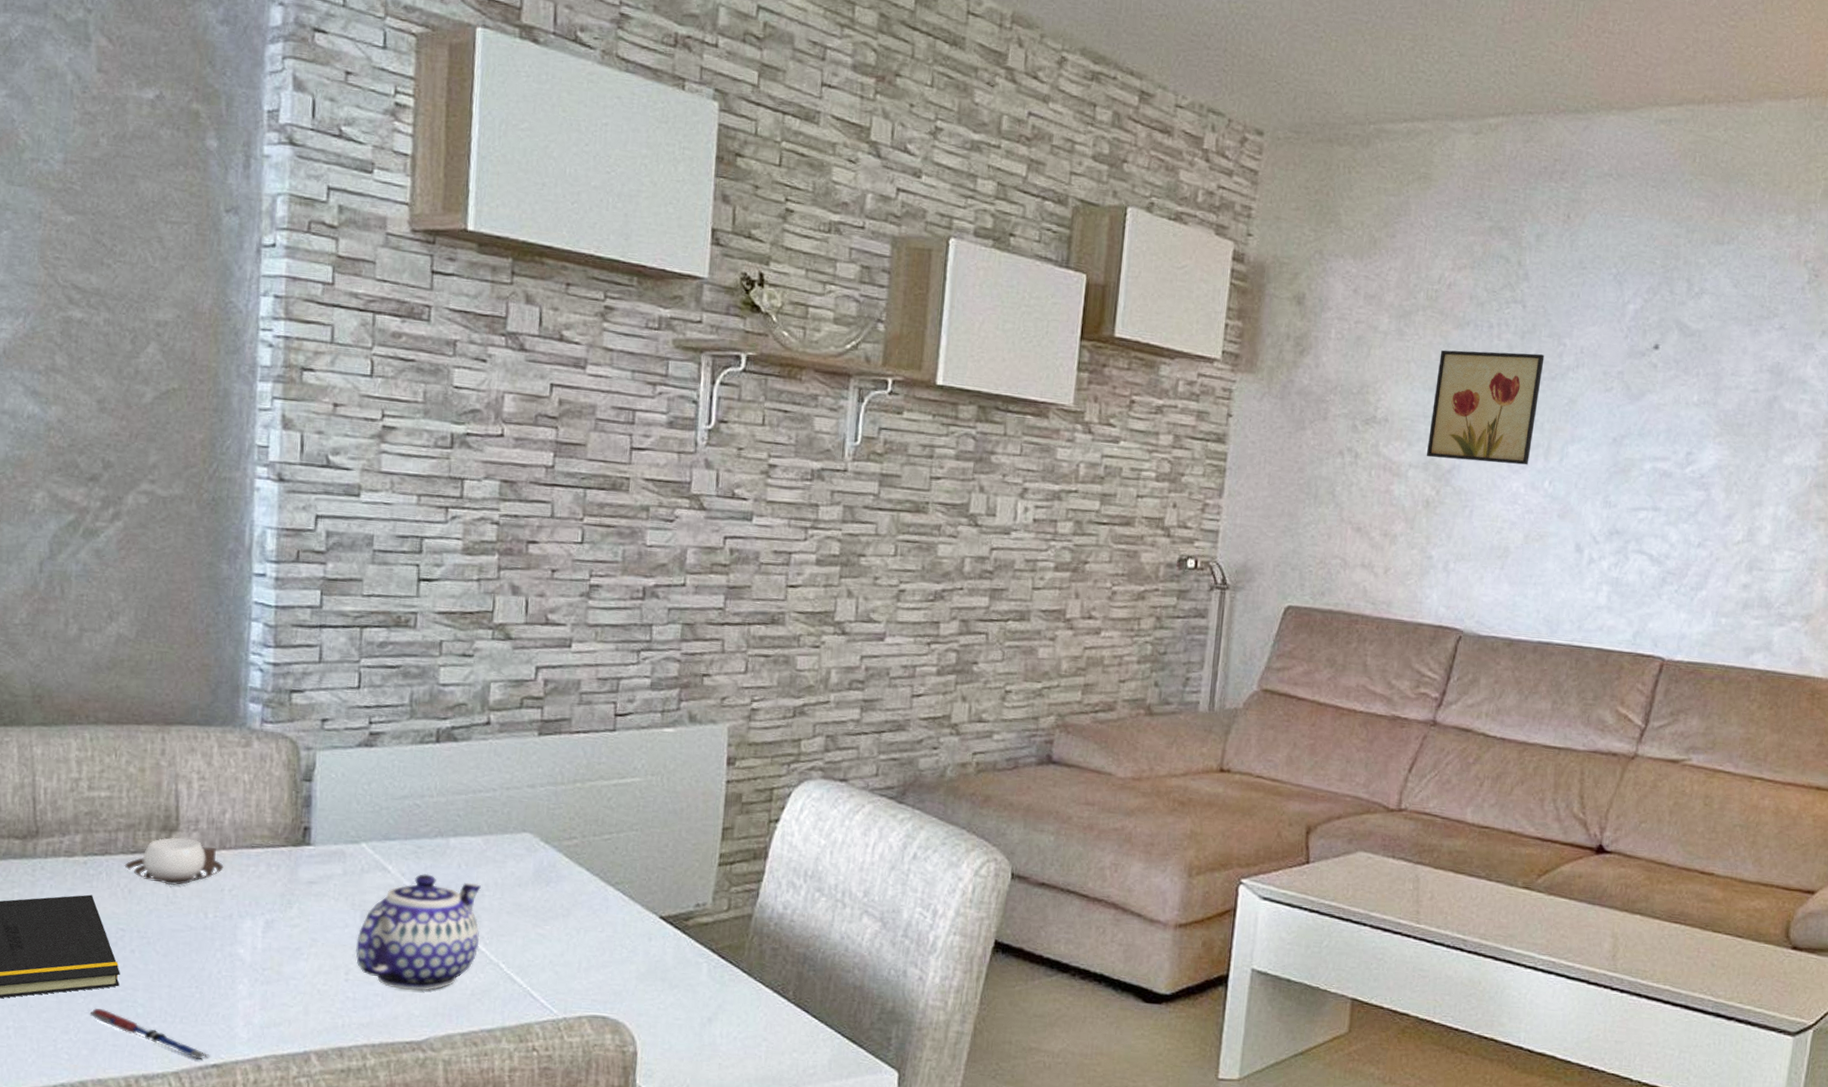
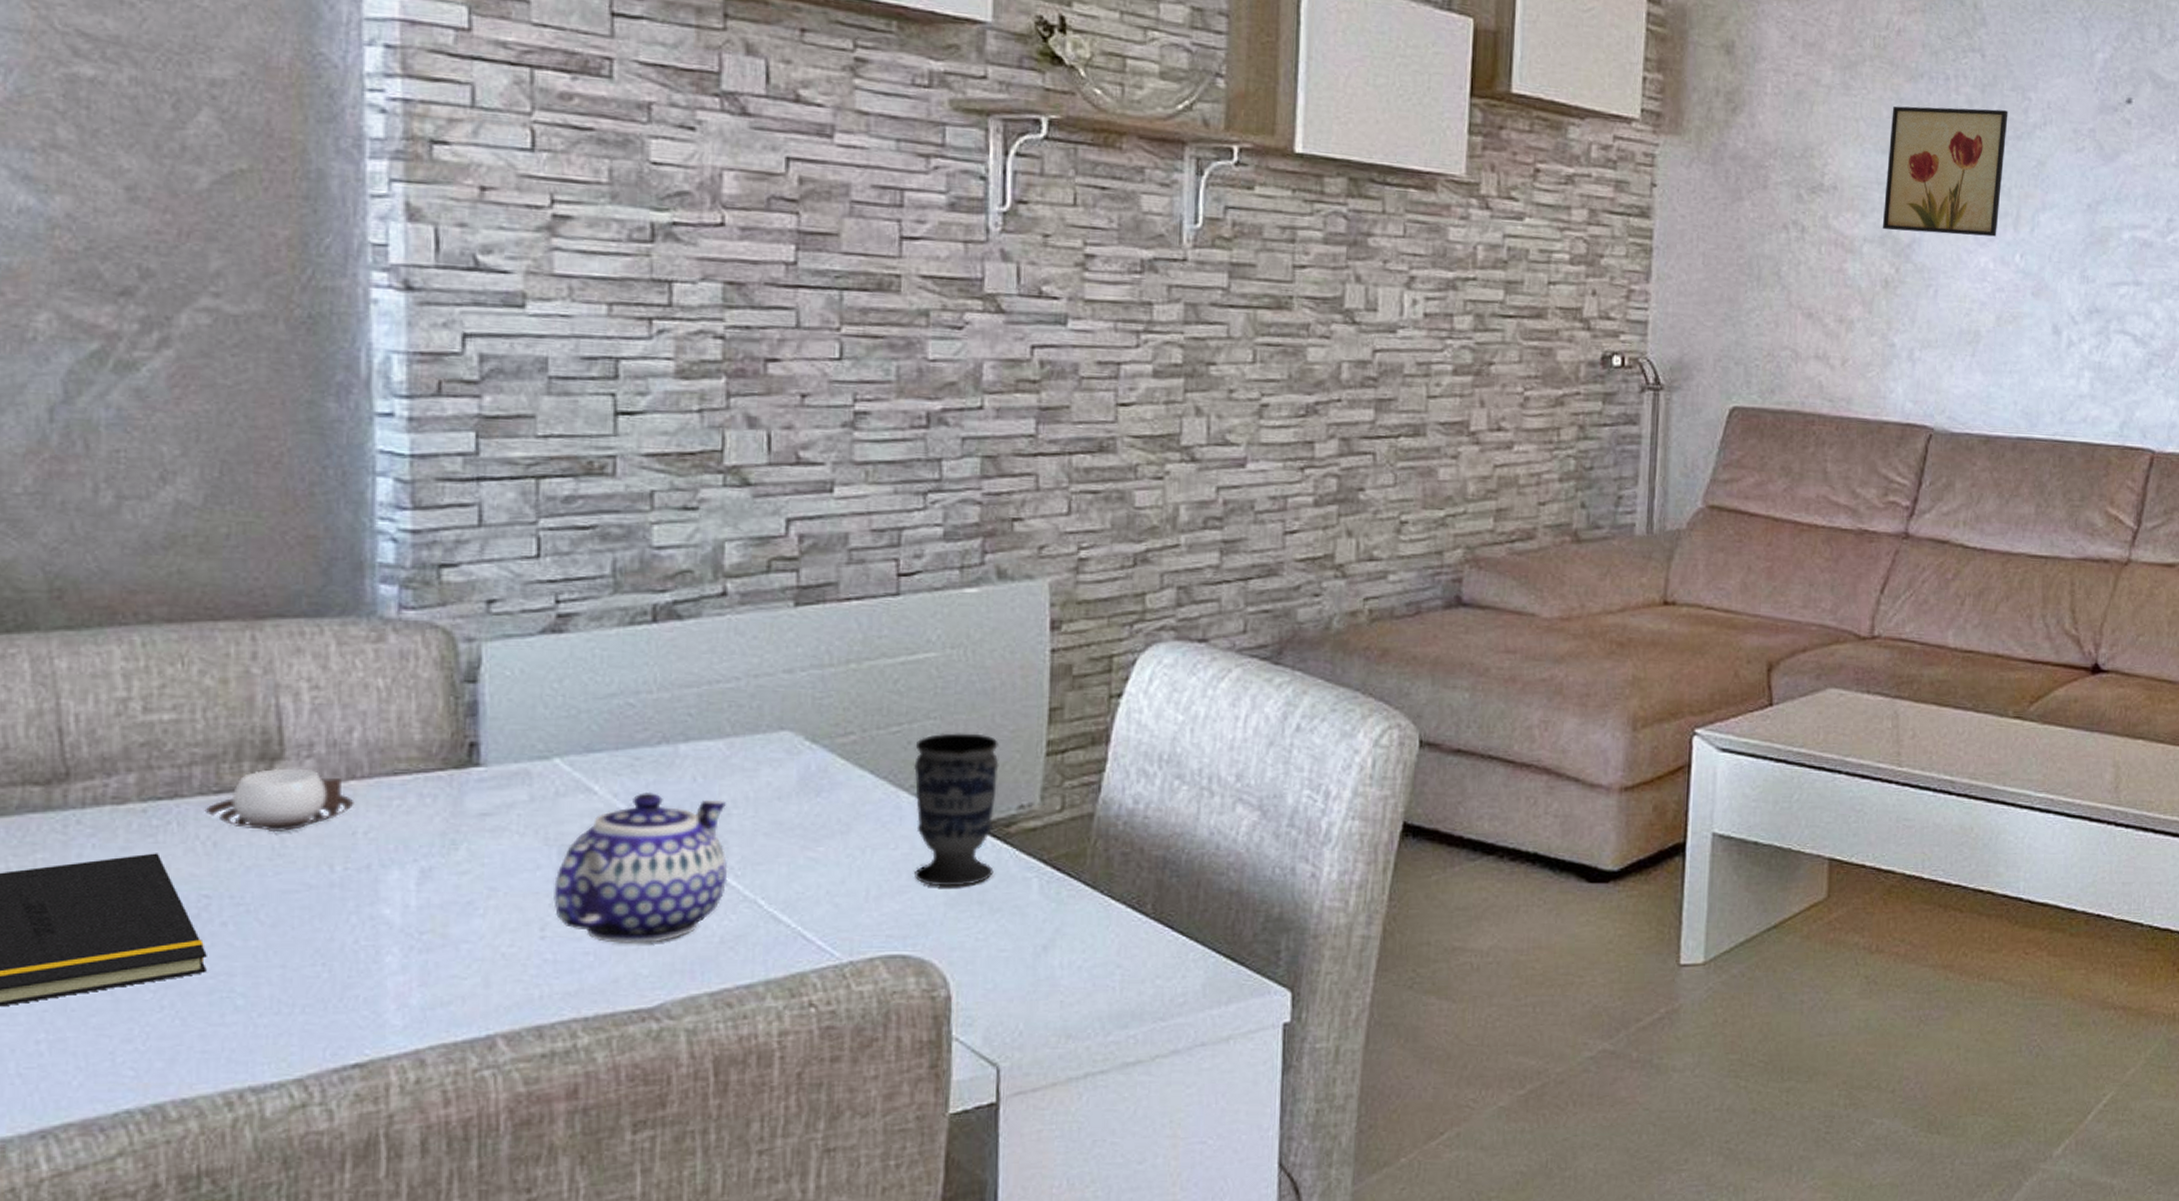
pen: present [89,1008,210,1061] -> none [163,1005,348,1062]
cup: none [615,842,683,966] -> present [914,733,999,887]

